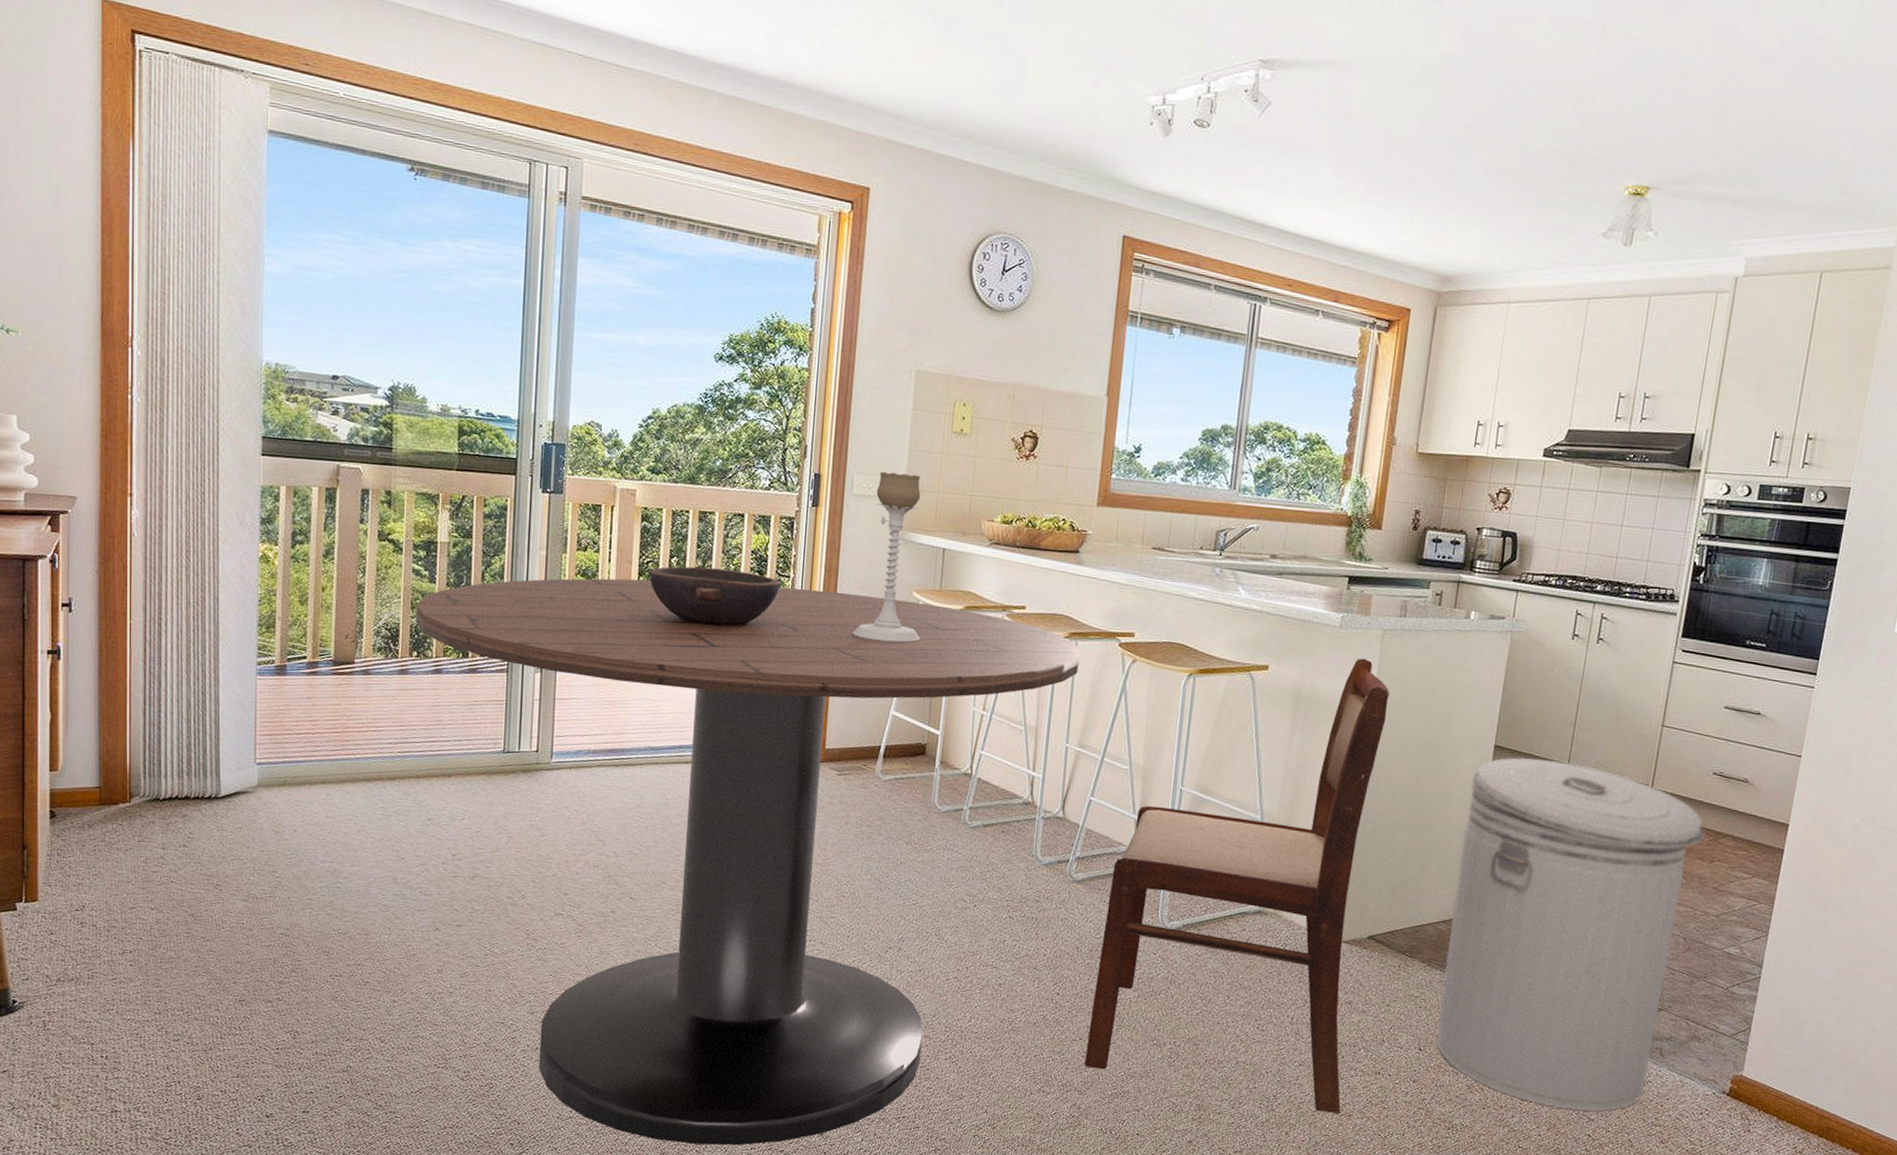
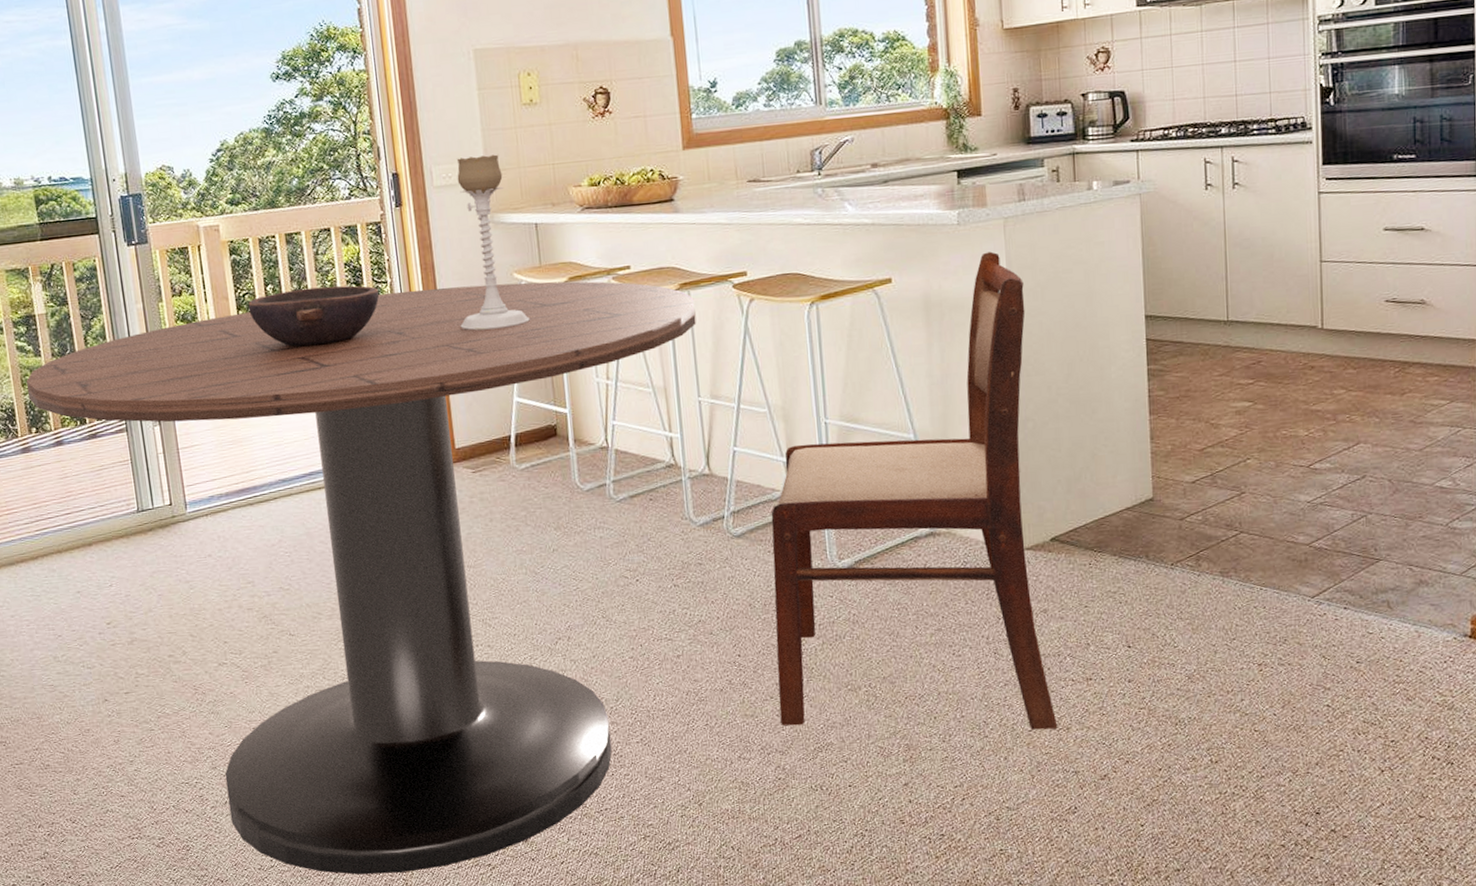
can: present [1436,757,1705,1112] -> none [1126,318,1390,683]

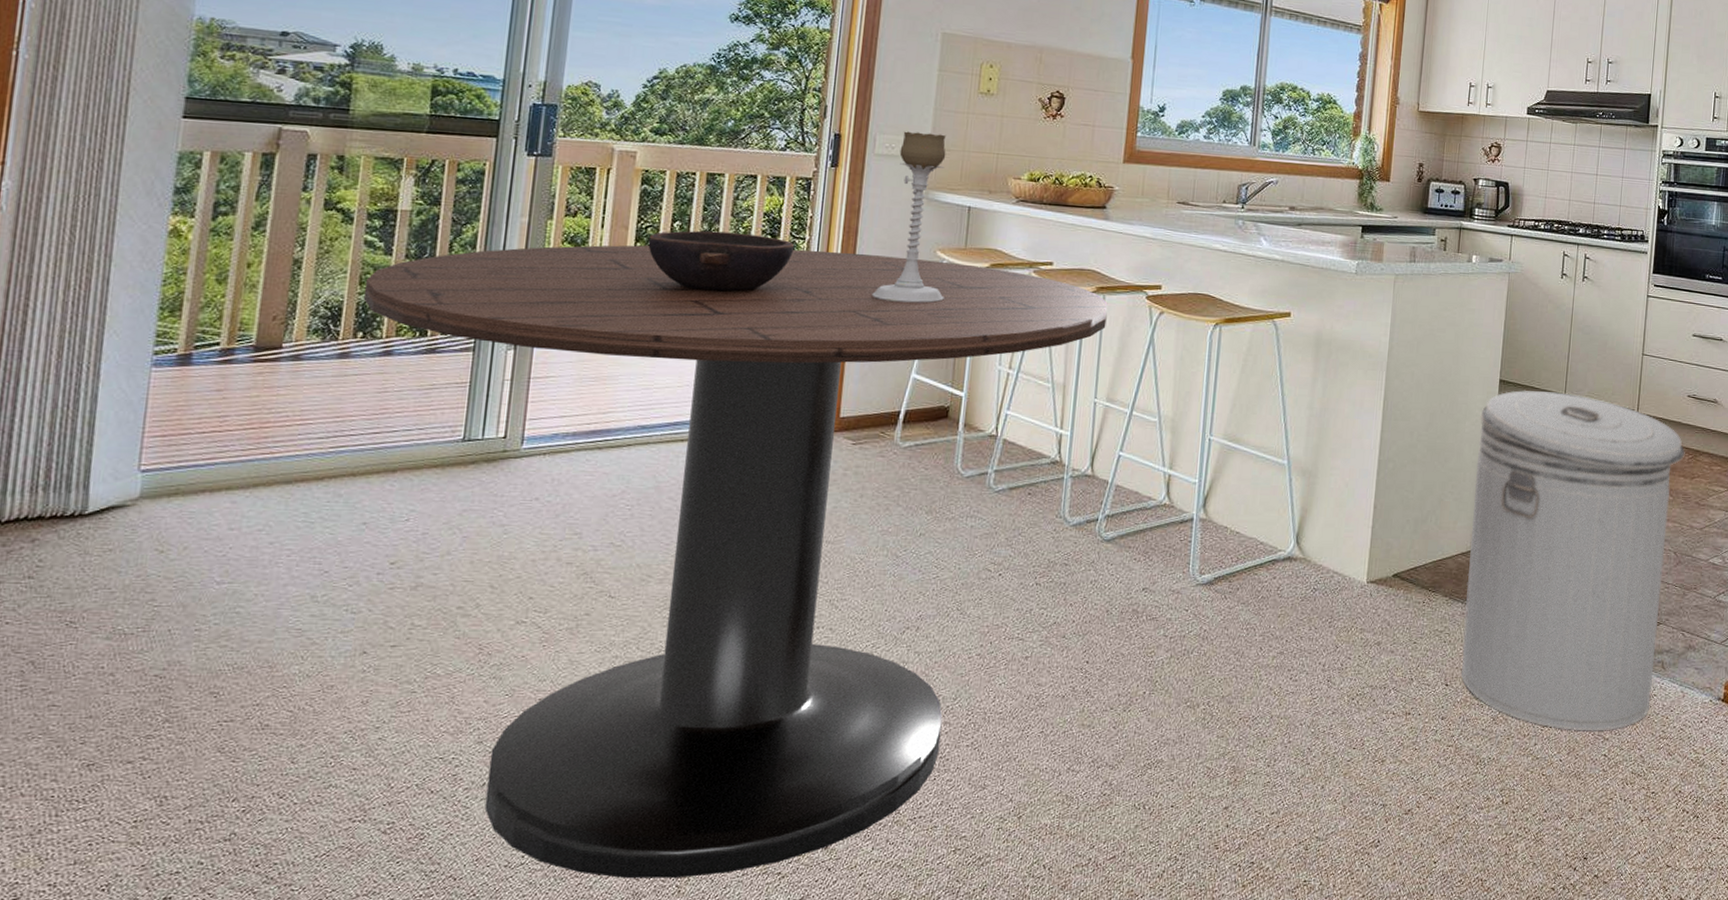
dining chair: present [771,251,1058,730] -> none [1116,302,1404,760]
can: none [1126,318,1390,683] -> present [1461,389,1685,731]

